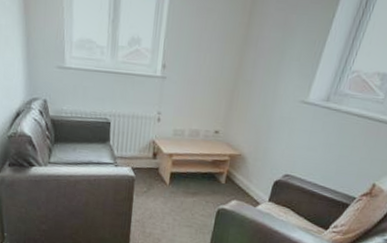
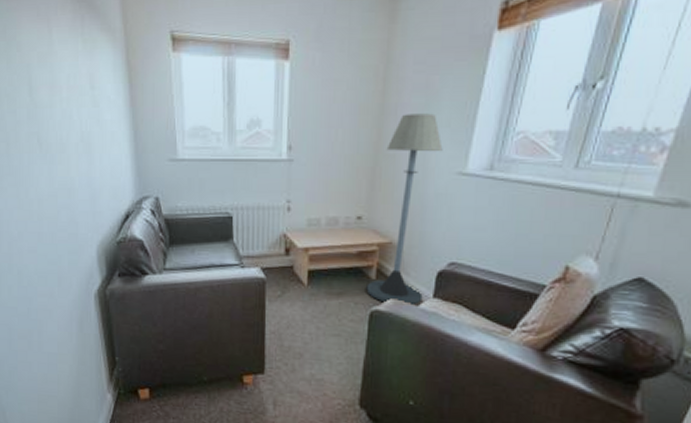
floor lamp: none [216,46,292,207] -> present [366,113,443,306]

